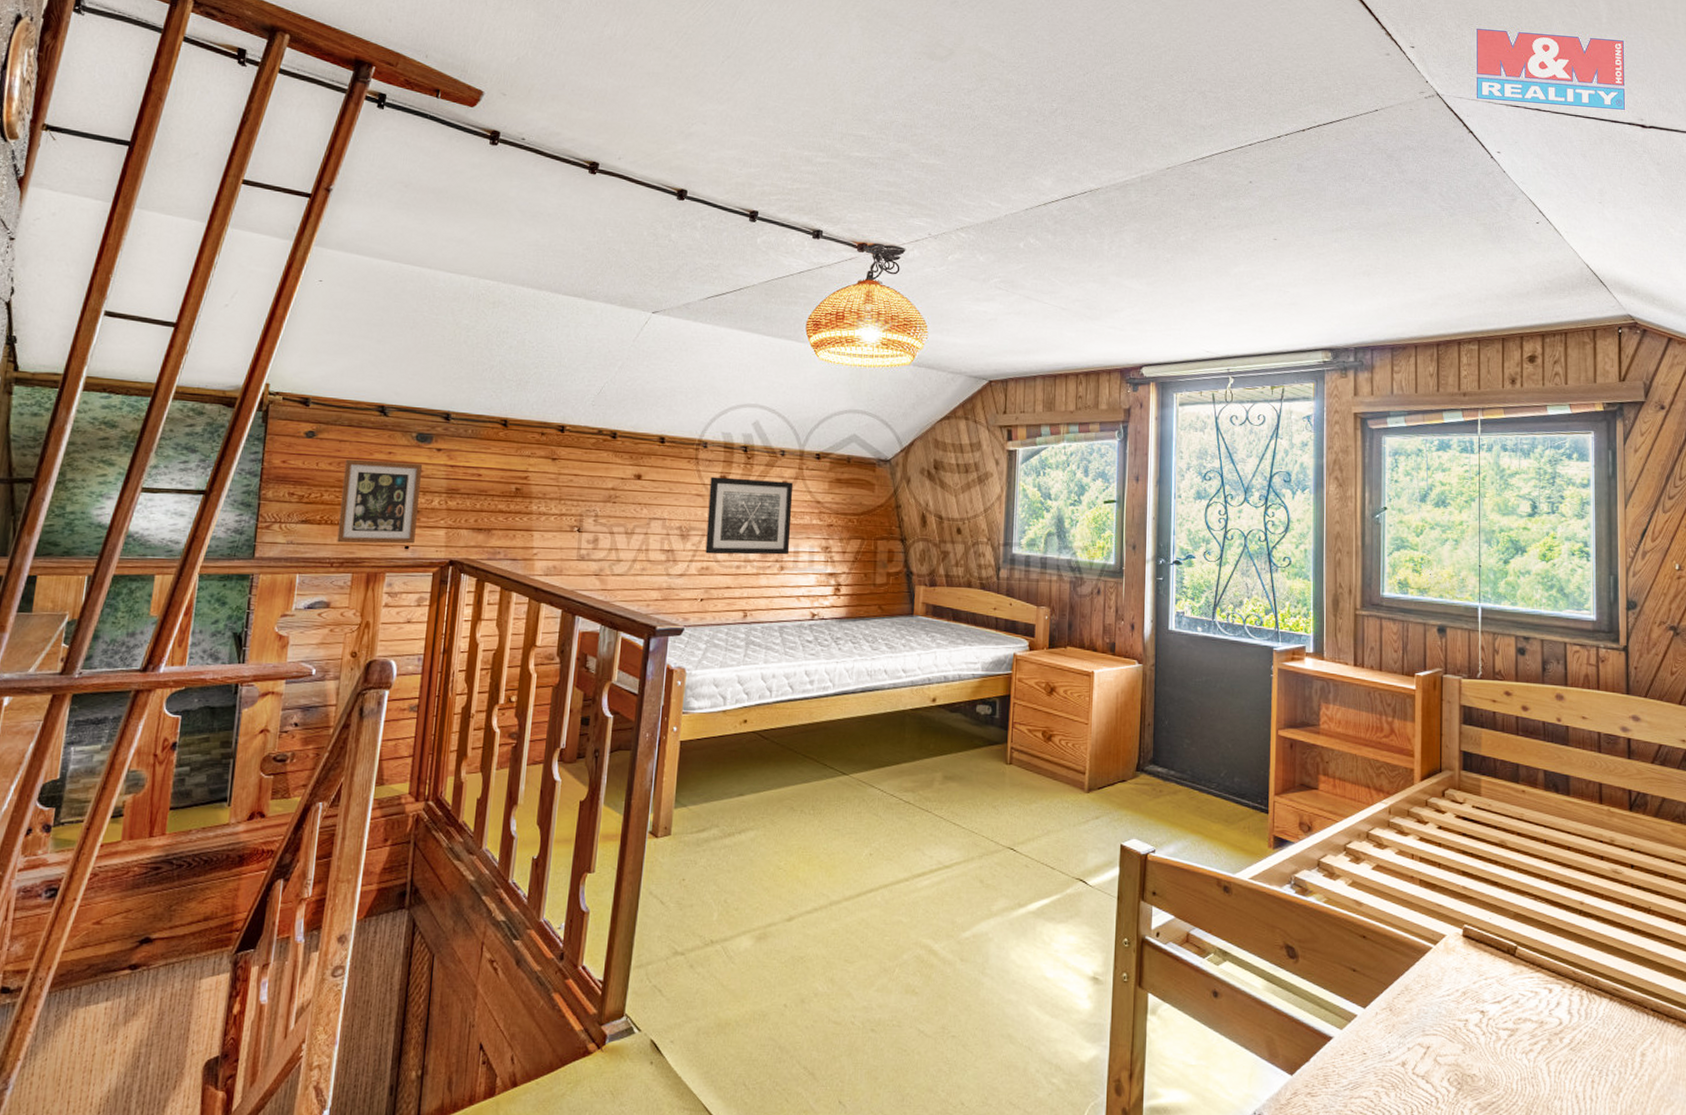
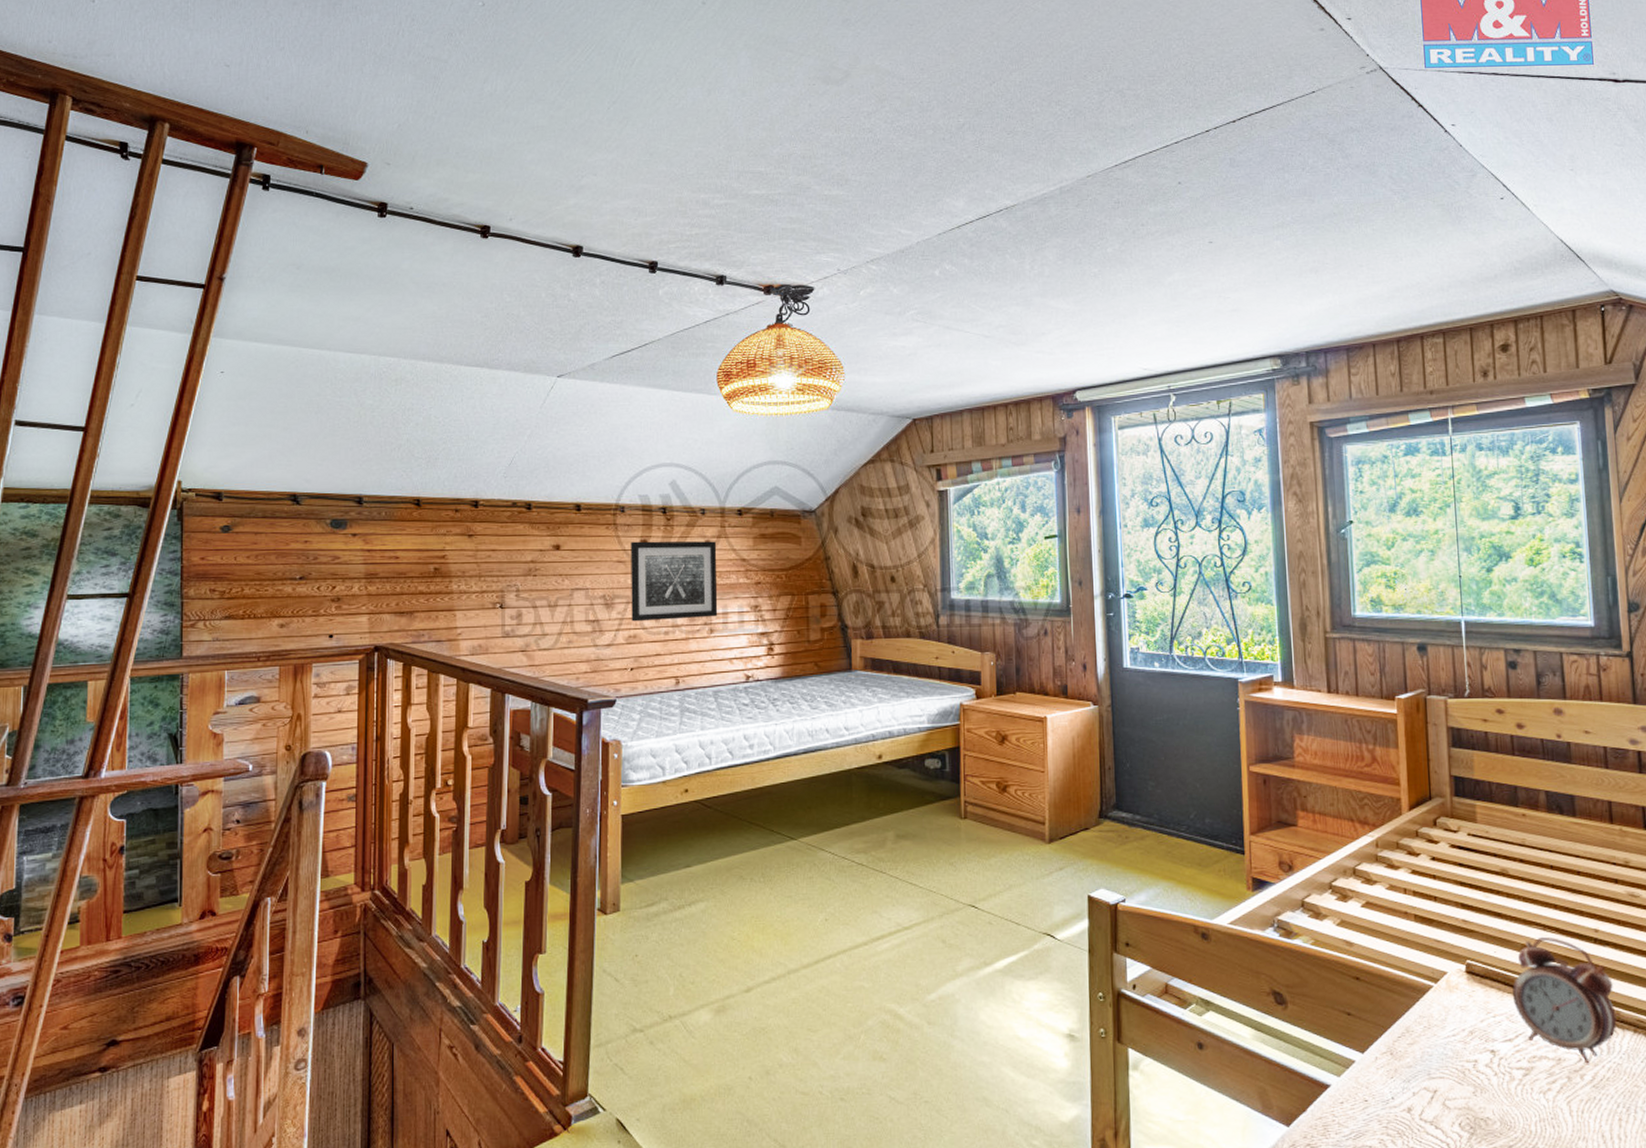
picture frame: present [337,459,423,544] -> none [262,550,340,637]
alarm clock: none [1503,906,1595,1028] -> present [1511,936,1617,1064]

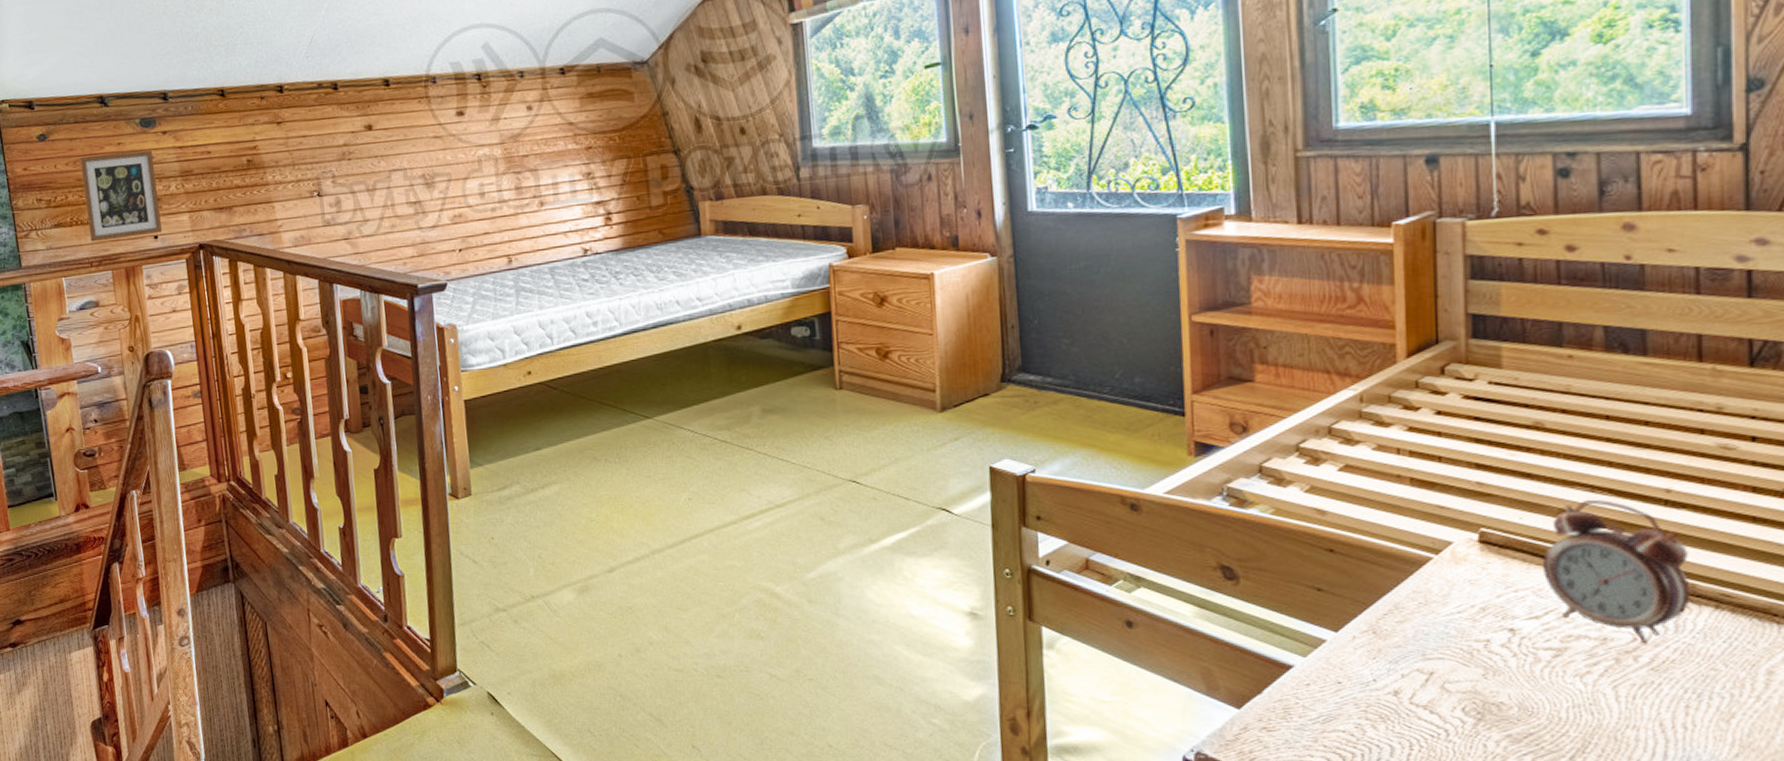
picture frame: none [262,550,340,637] -> present [80,150,162,242]
wall art: present [630,541,718,622] -> none [446,105,548,200]

